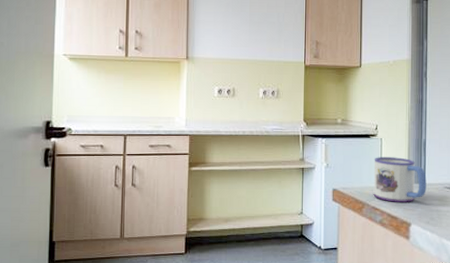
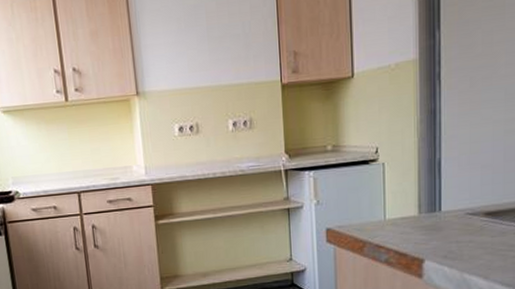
mug: present [373,157,427,202] -> none [375,183,443,237]

